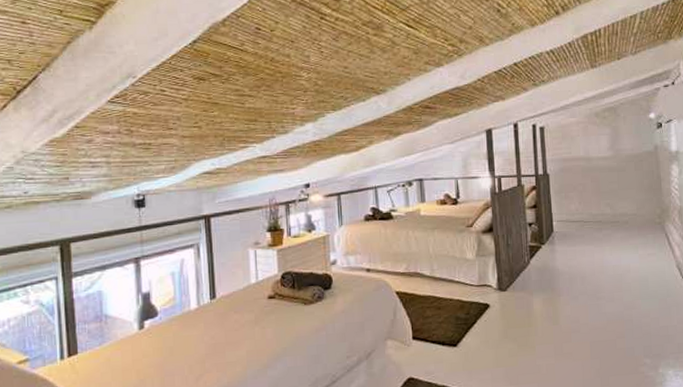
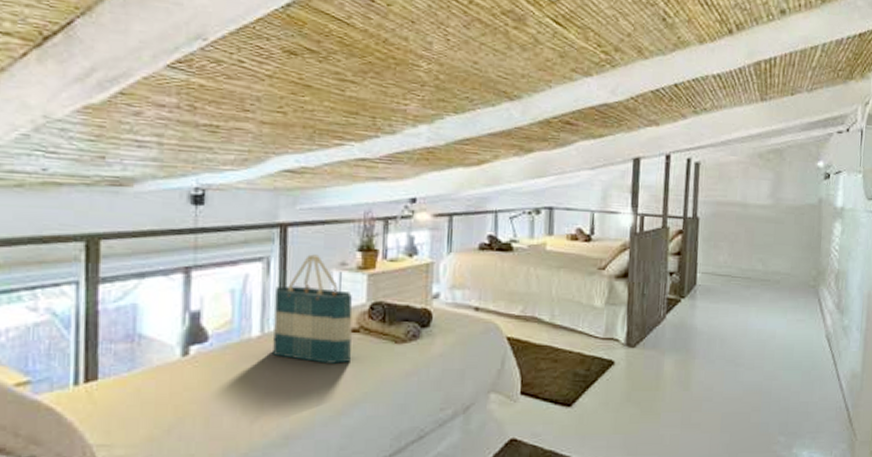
tote bag: none [206,238,271,327] -> present [273,254,353,364]

